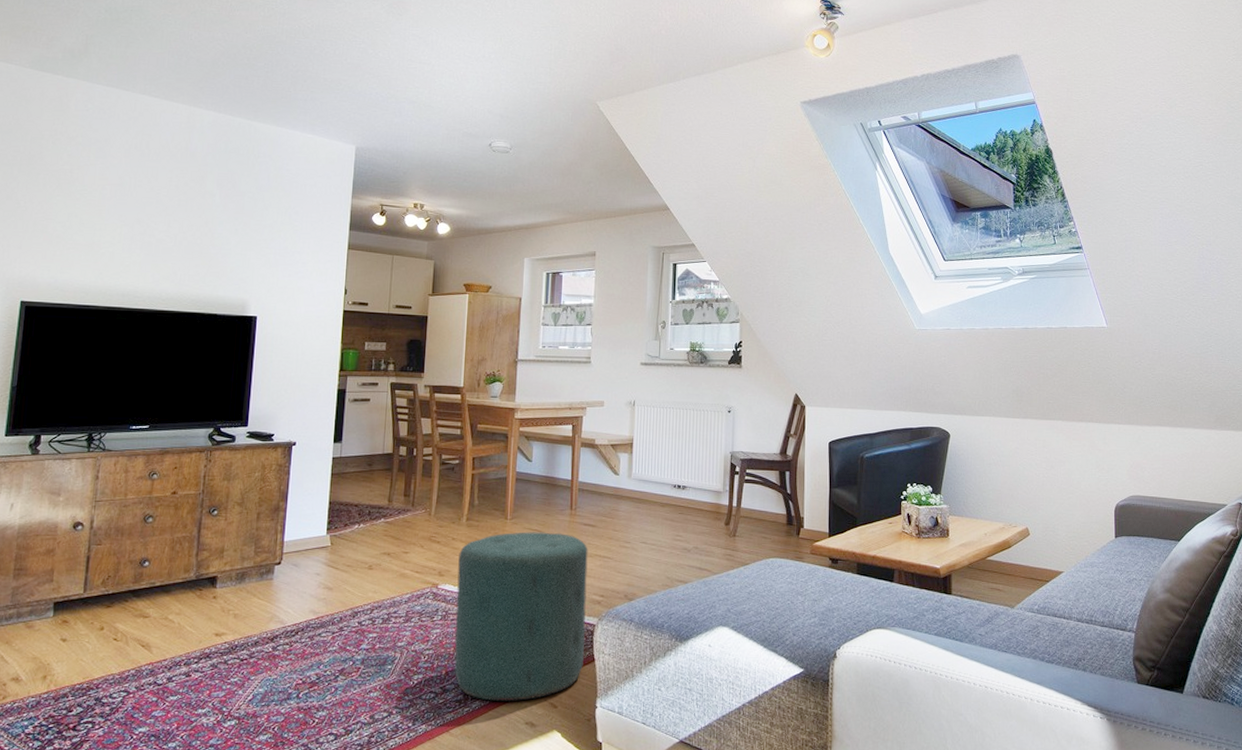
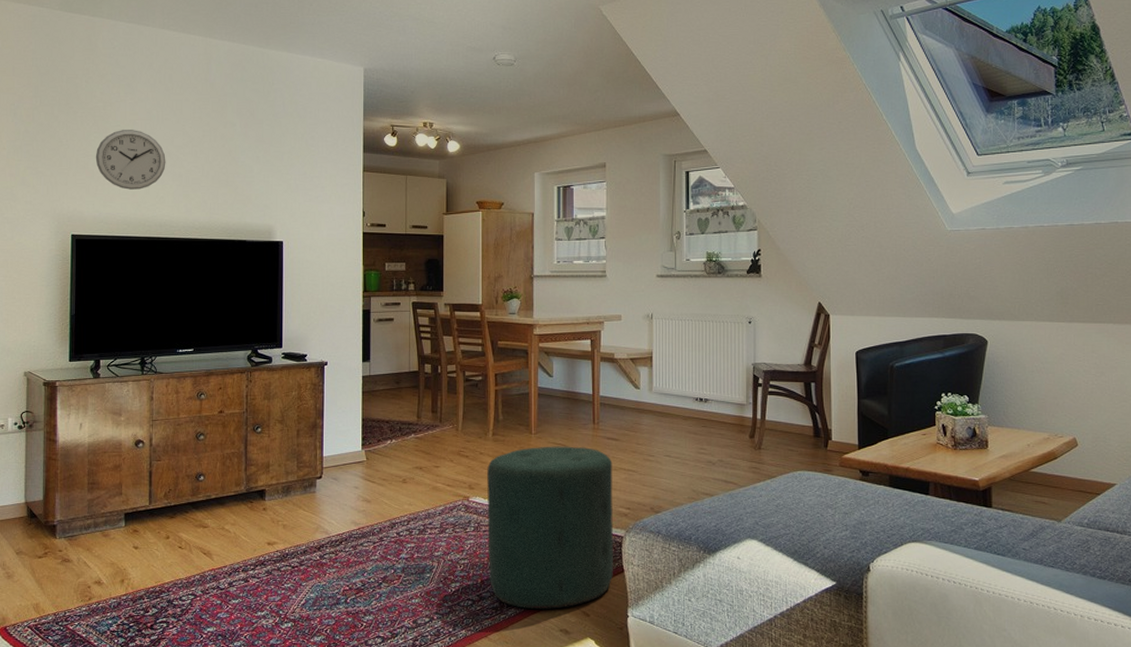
wall clock: none [55,194,135,257] -> present [95,130,166,190]

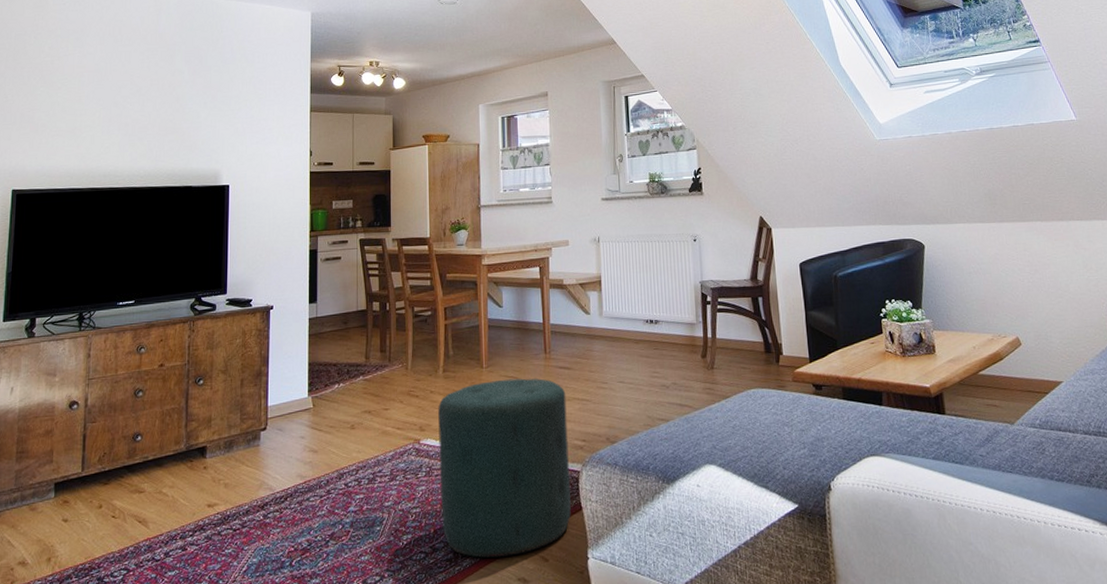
wall clock: present [95,130,166,190] -> none [40,82,113,142]

